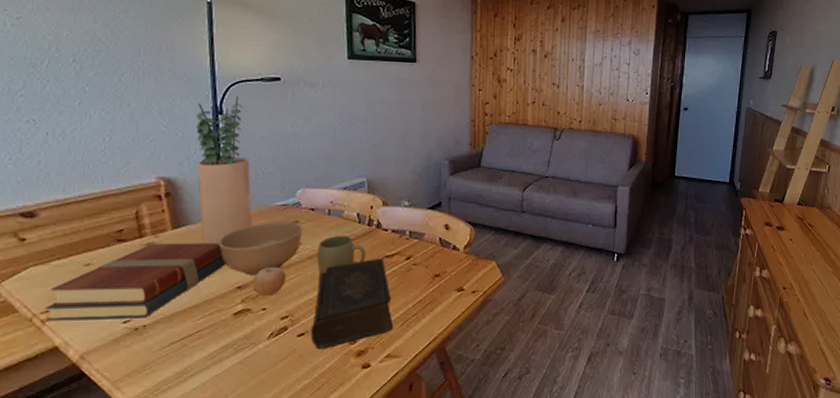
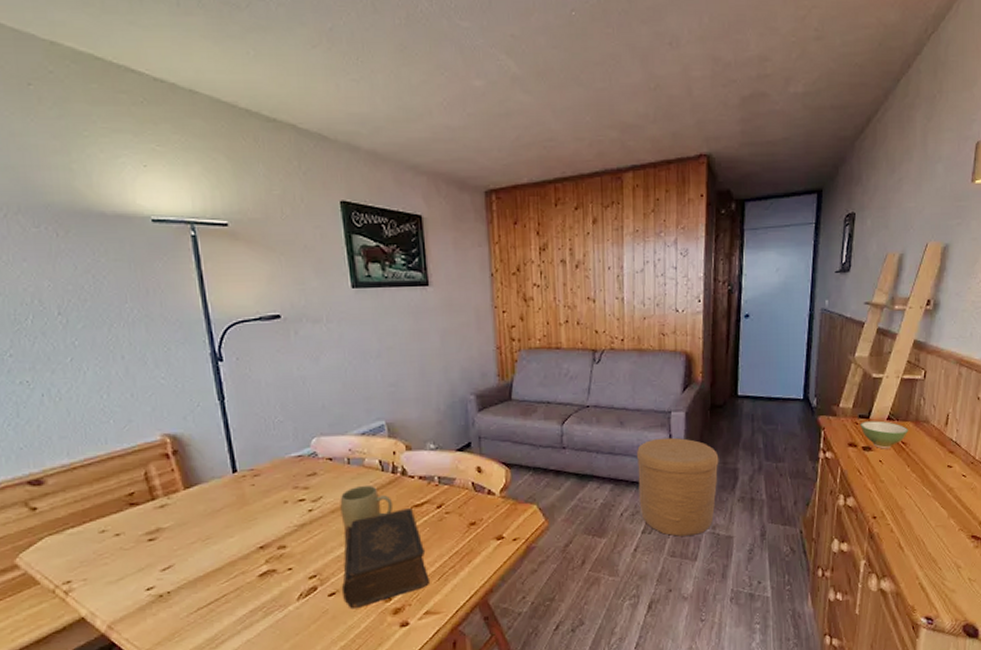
books: present [45,243,226,321] -> none [66,501,245,592]
vase: present [196,95,252,244] -> none [195,338,268,504]
bowl: present [219,221,303,275] -> none [234,473,323,534]
fruit: present [253,265,287,296] -> none [275,522,310,555]
basket: none [586,208,657,296] -> present [637,437,719,536]
bowl: none [775,205,815,230] -> present [860,420,909,449]

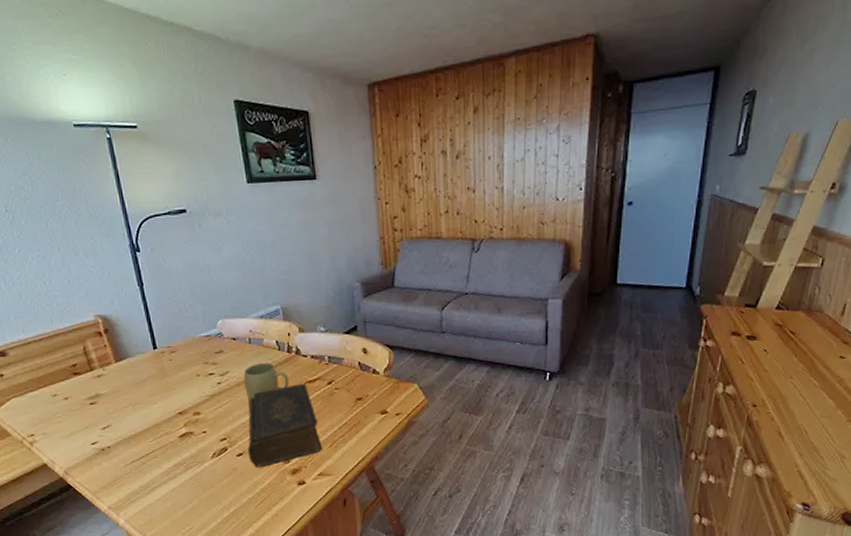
basket: present [637,437,719,536] -> none [514,324,595,417]
bowl: present [860,420,909,449] -> none [746,310,799,339]

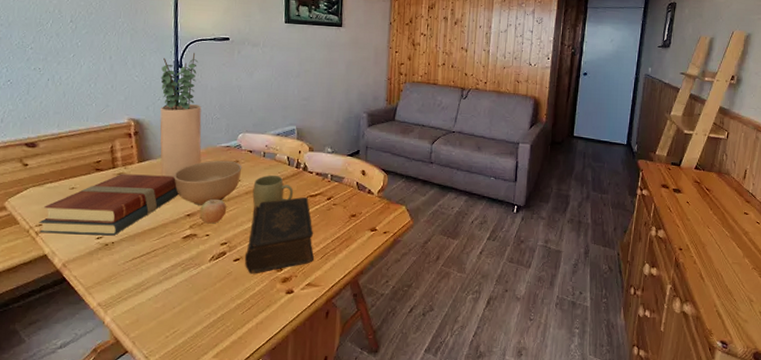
books: none [30,373,166,443] -> present [39,174,179,236]
vase: none [117,231,182,375] -> present [159,52,202,177]
bowl: none [156,351,228,402] -> present [174,160,242,205]
fruit: none [191,392,220,420] -> present [199,197,227,224]

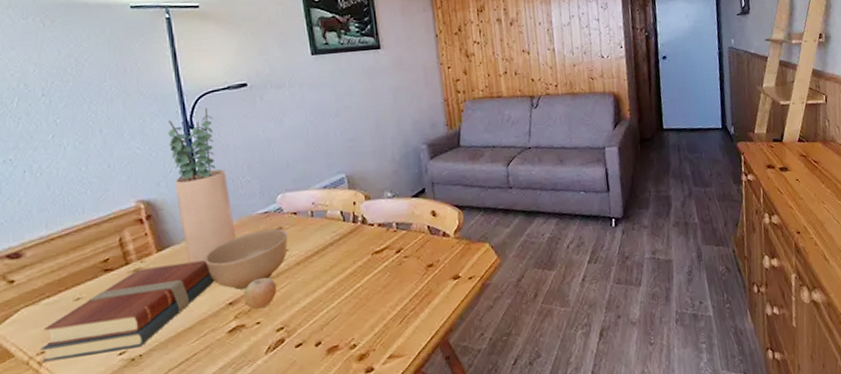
book: present [244,196,314,273] -> none [308,254,392,358]
mug: present [252,174,294,209] -> none [304,235,355,280]

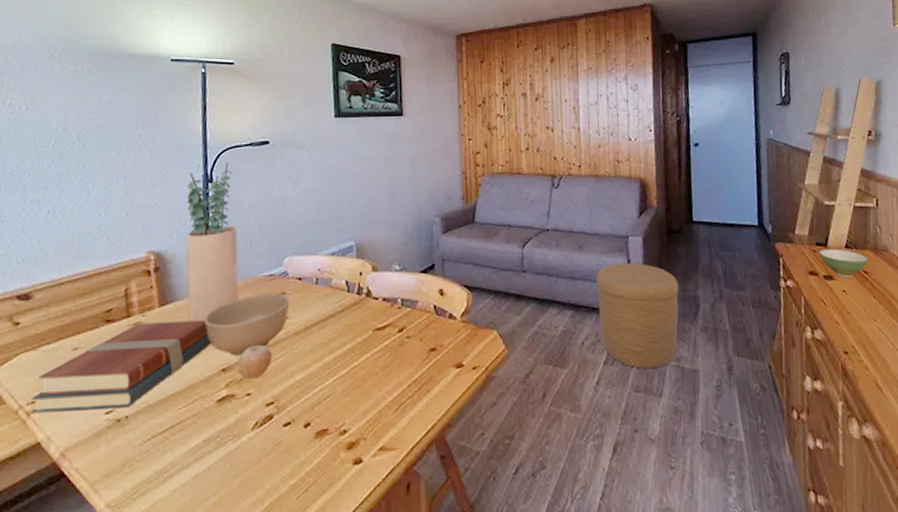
basket: none [577,171,653,264] -> present [596,262,679,369]
bowl: none [775,143,819,169] -> present [818,248,869,279]

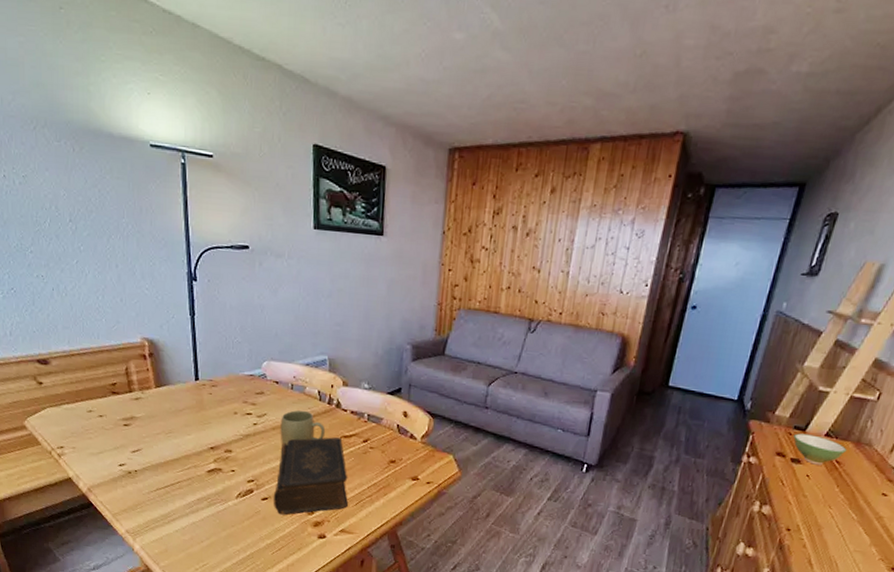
books: present [31,320,211,414] -> none [60,398,201,464]
vase: present [185,162,239,322] -> none [173,262,223,406]
bowl: present [204,293,290,355] -> none [194,390,268,439]
fruit: present [238,343,273,379] -> none [224,430,253,459]
book: none [297,330,386,441] -> present [273,436,348,515]
mug: none [304,306,356,353] -> present [280,410,326,446]
basket: present [596,262,679,369] -> none [550,413,638,512]

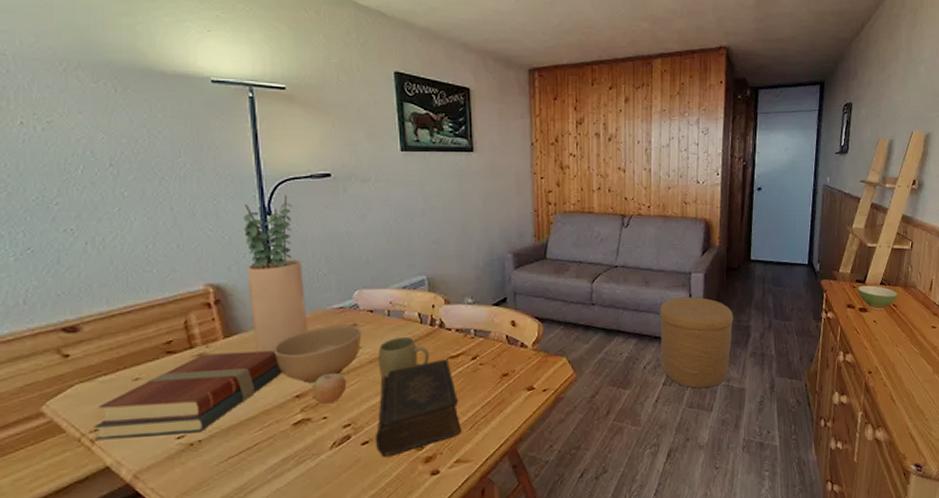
books: none [60,398,201,464] -> present [94,350,282,441]
vase: none [173,262,223,406] -> present [244,194,308,353]
bowl: none [194,390,268,439] -> present [274,324,362,383]
fruit: none [224,430,253,459] -> present [312,371,347,404]
basket: none [550,413,638,512] -> present [660,296,734,389]

